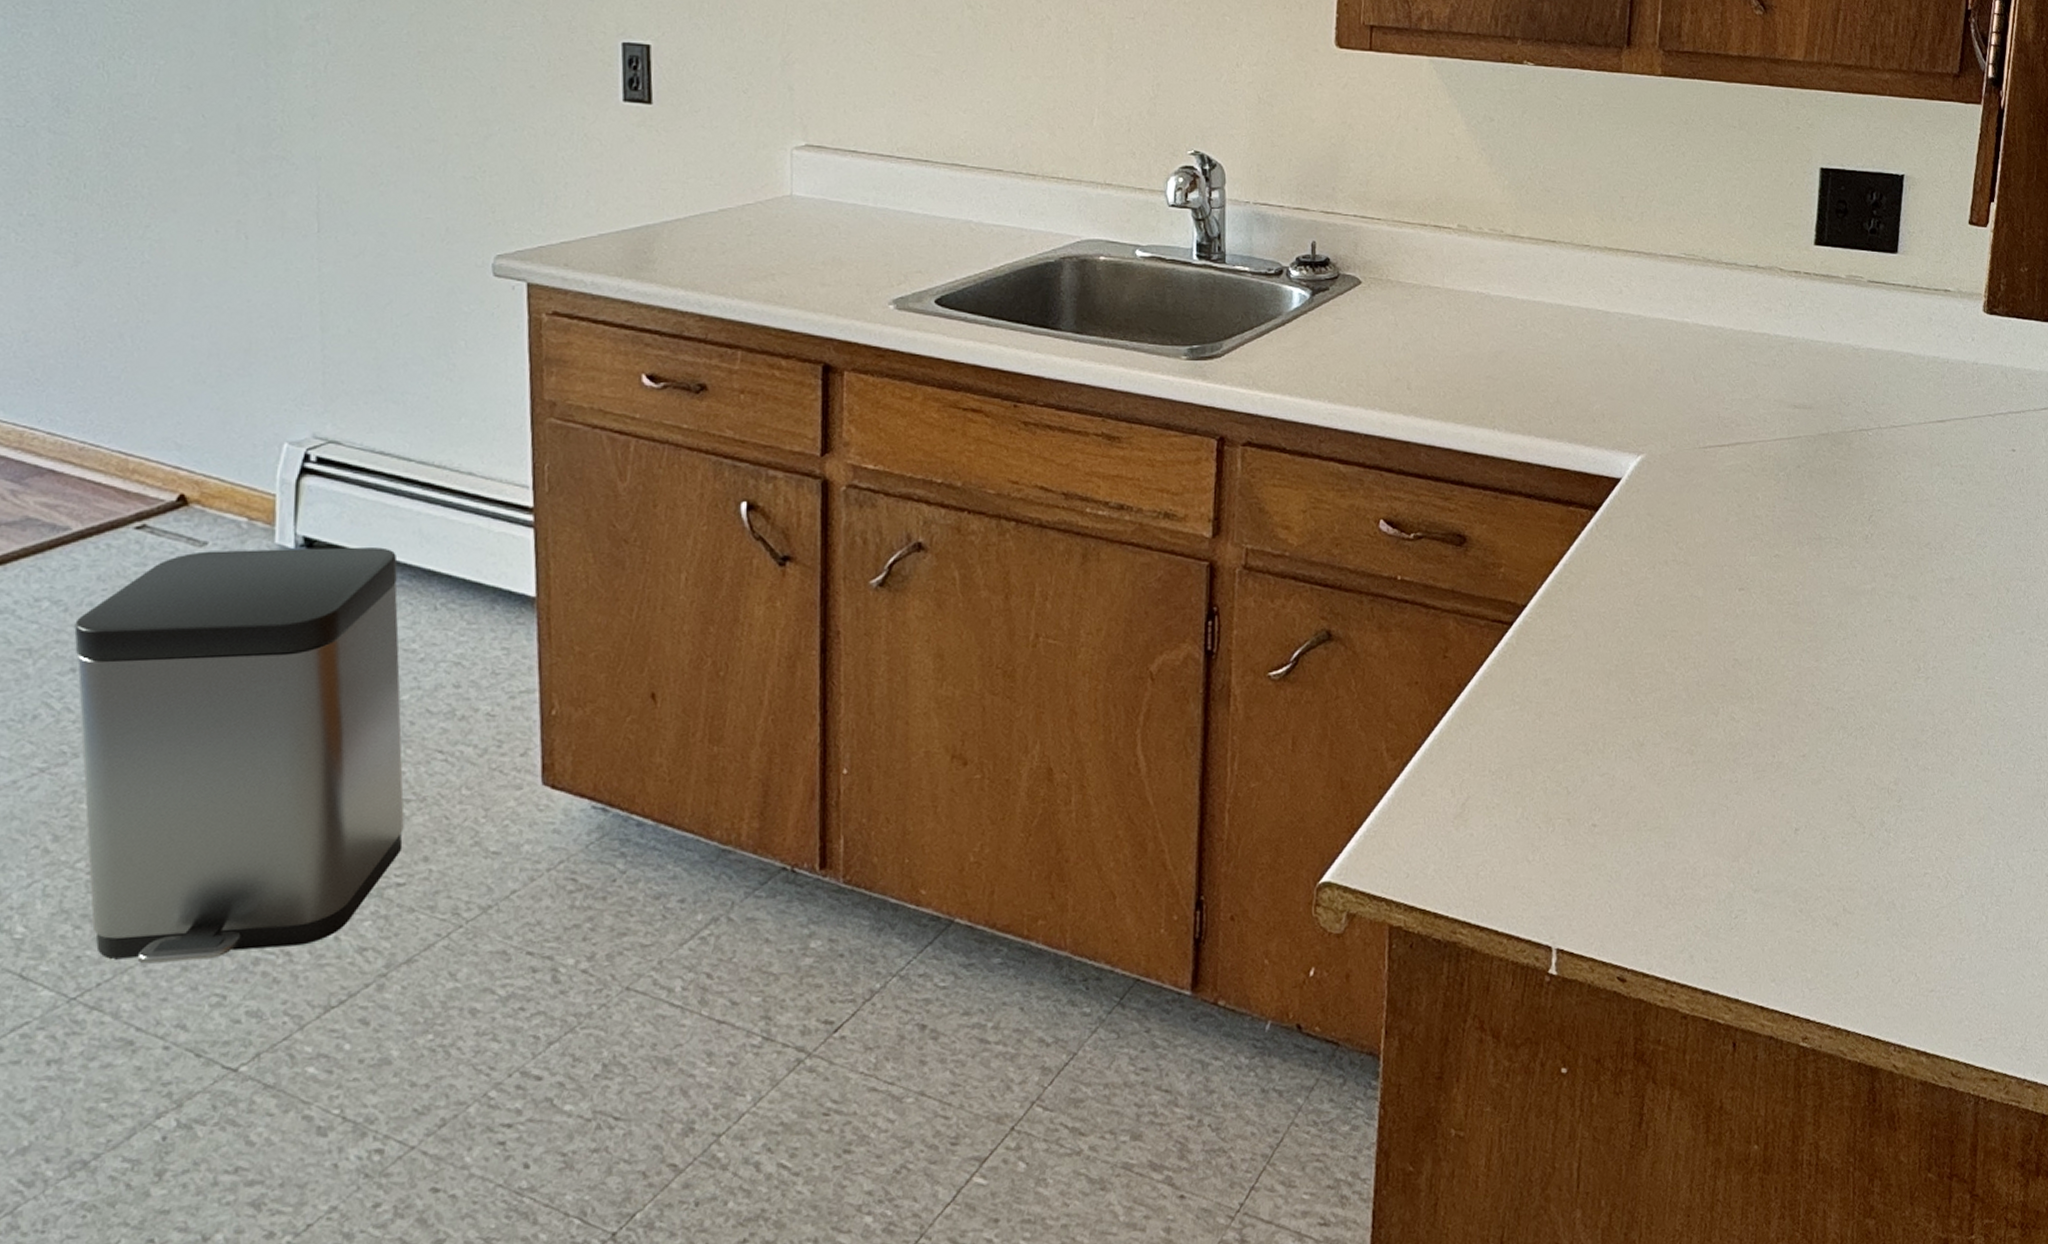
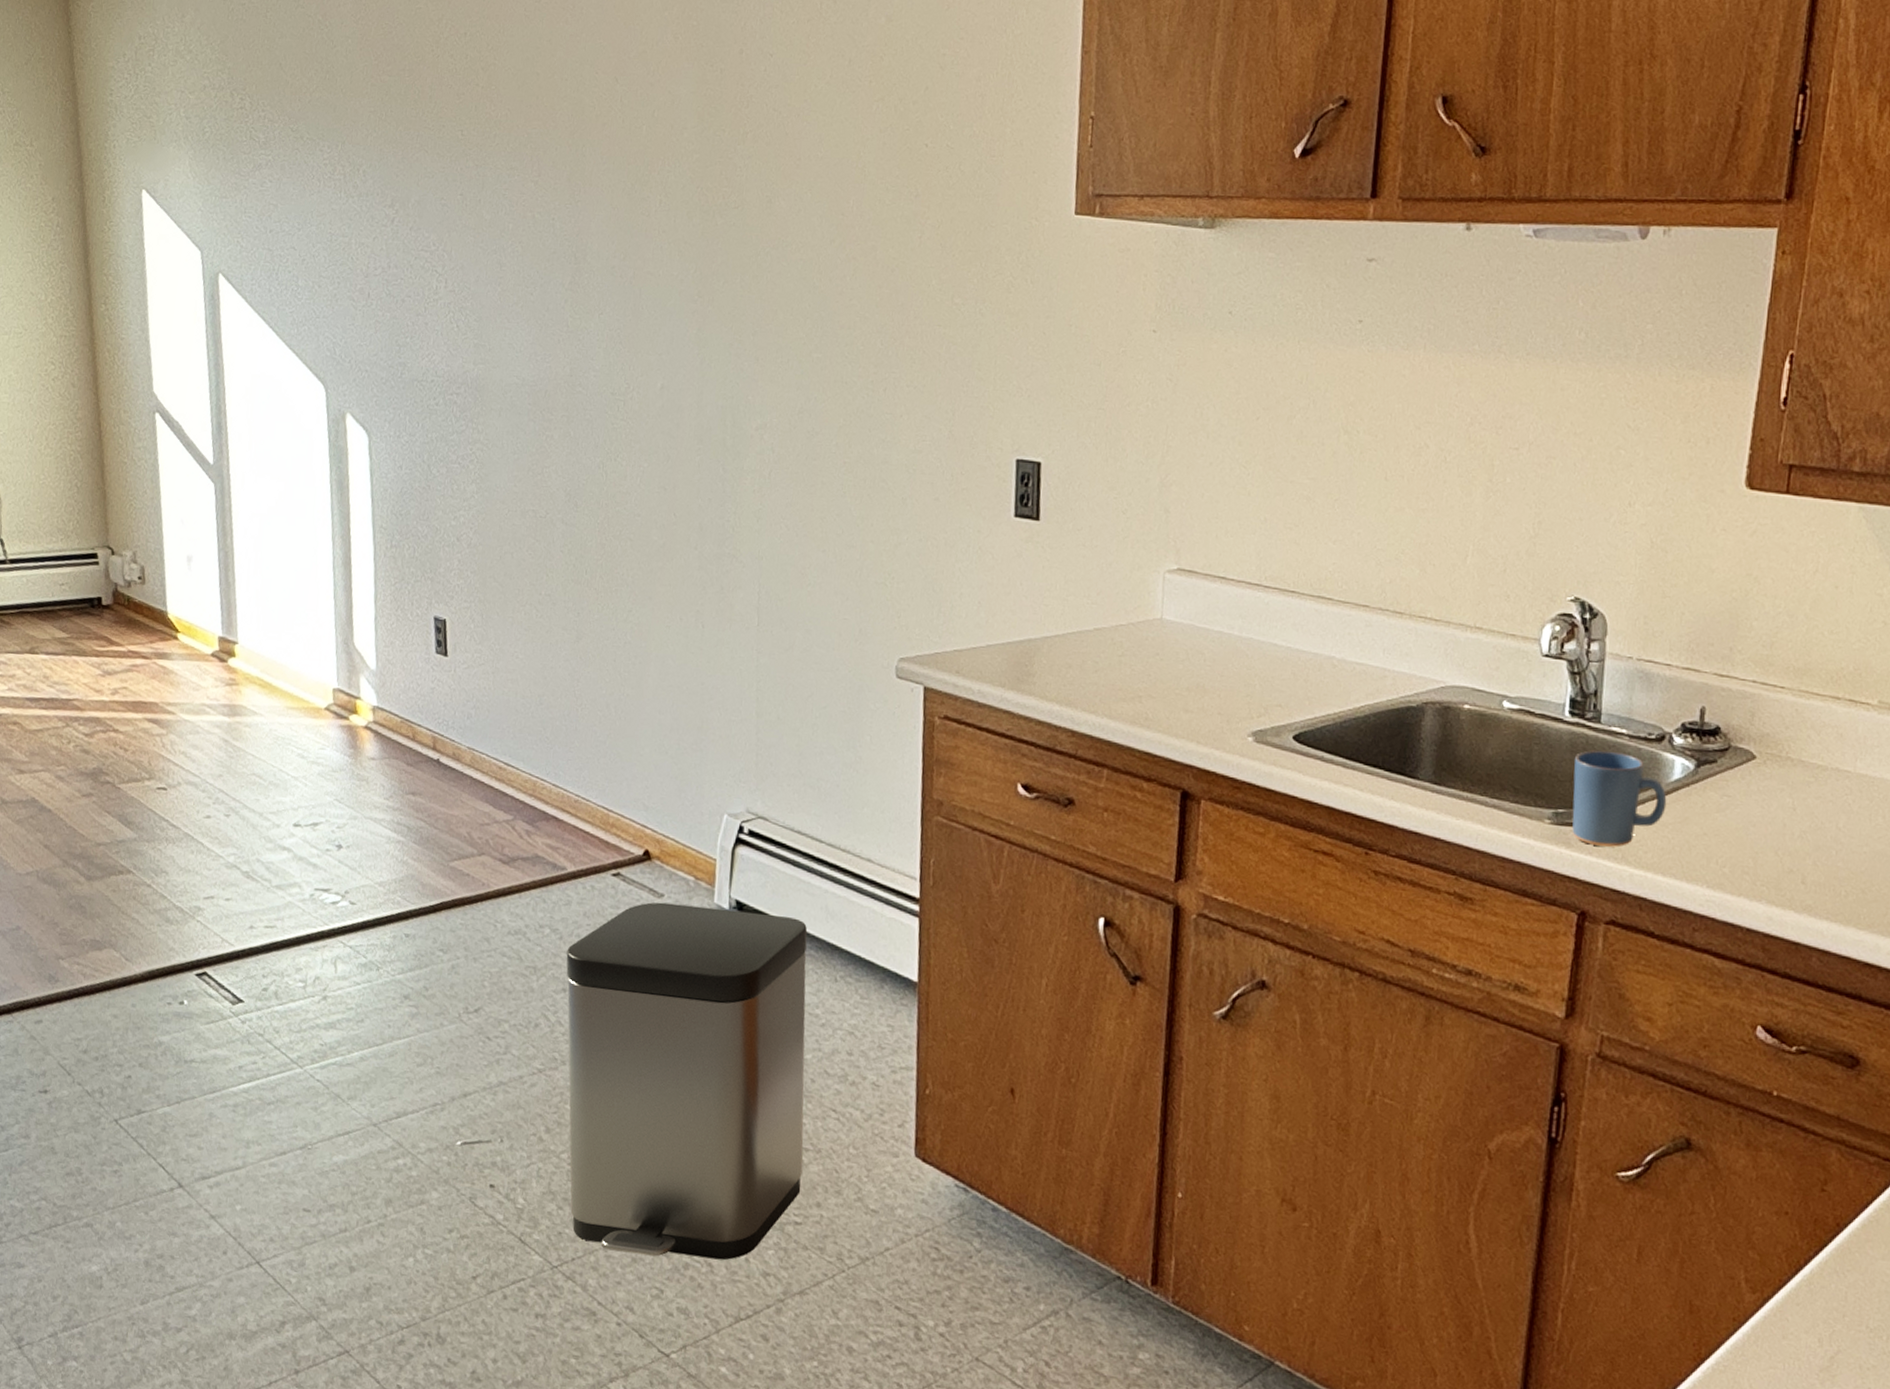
mug: none [1205,288,1289,375] -> present [1572,750,1667,847]

